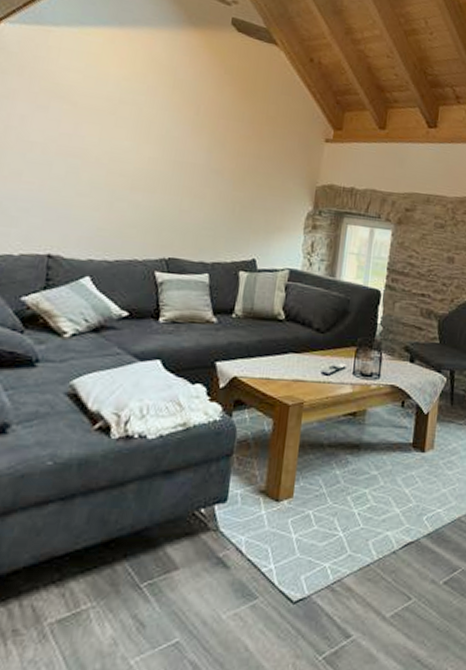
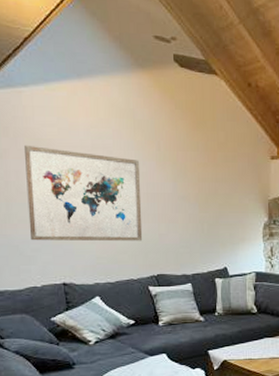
wall art: none [20,88,173,216] -> present [23,145,143,242]

